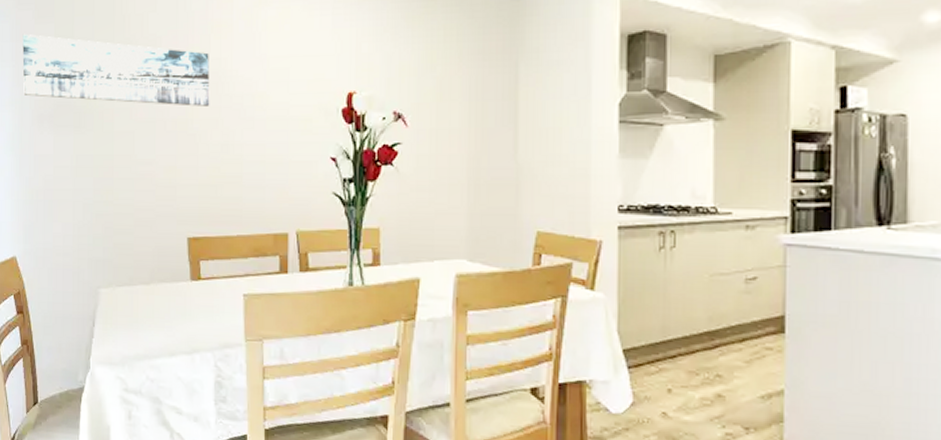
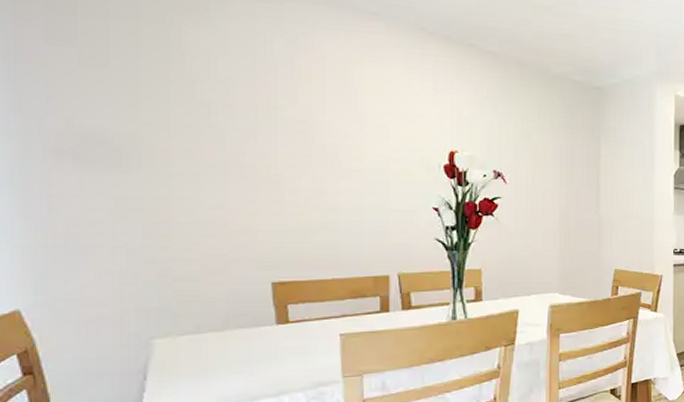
wall art: present [22,33,210,106] -> none [25,54,298,154]

